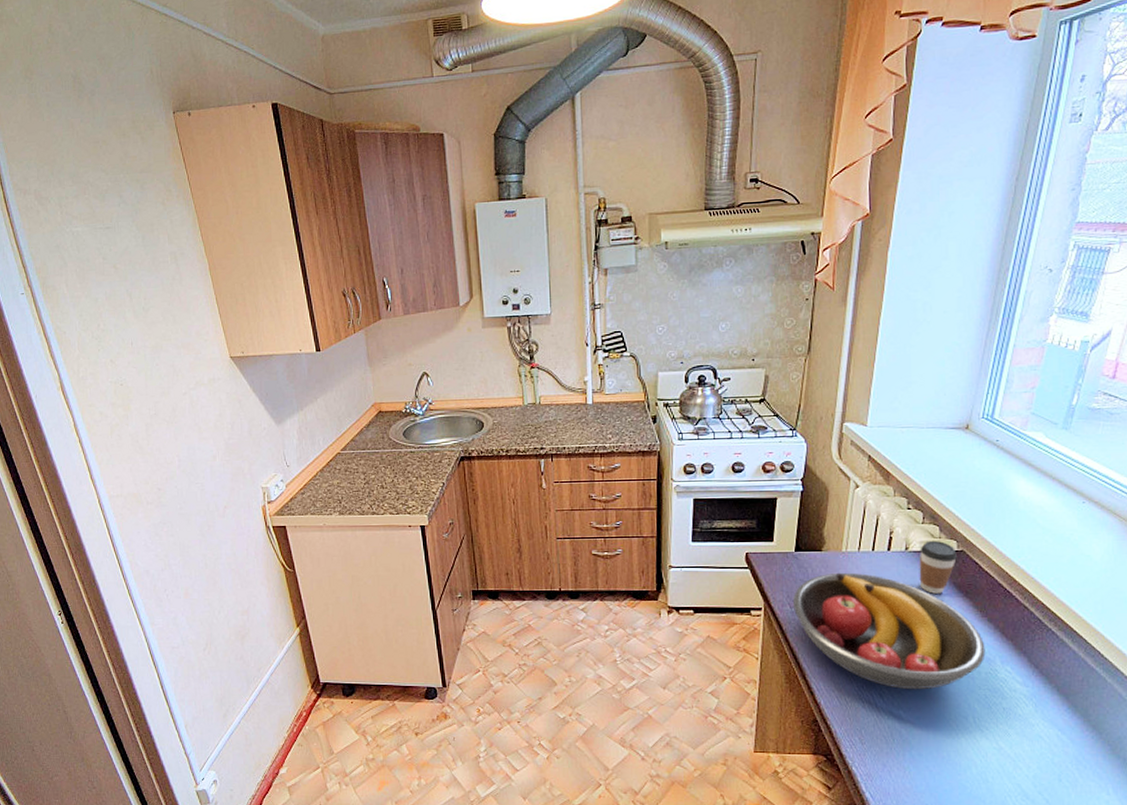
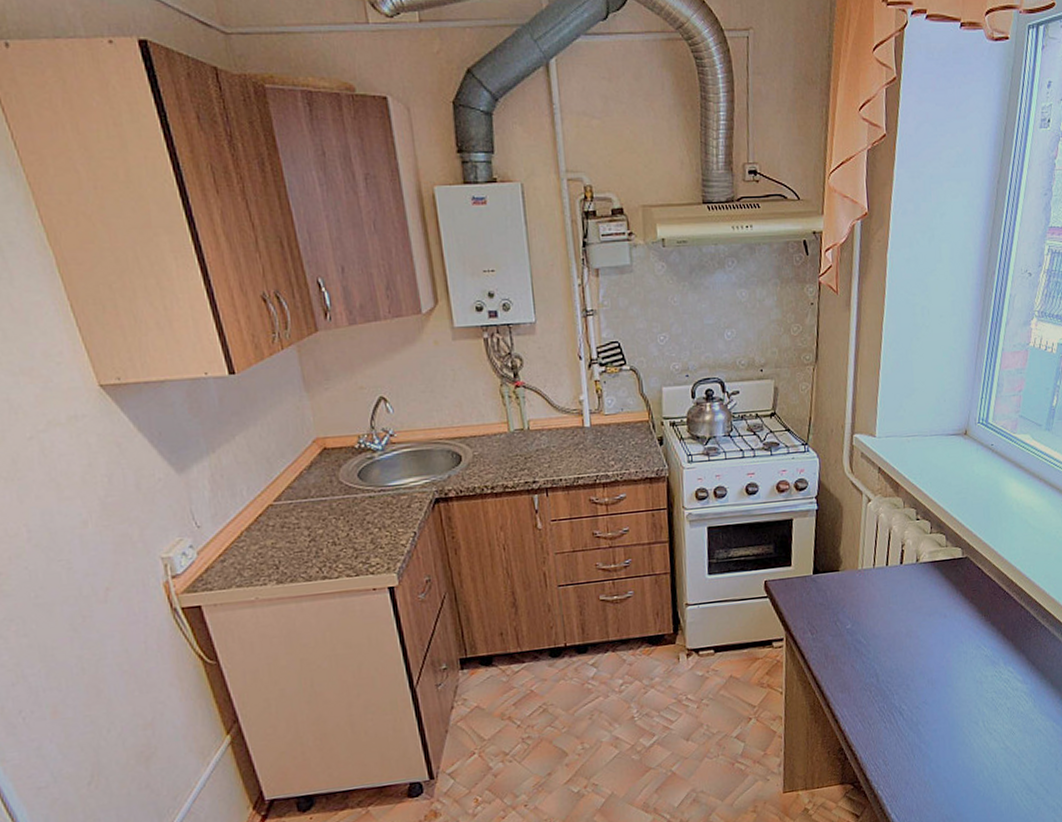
fruit bowl: present [793,572,986,690] -> none [814,590,991,704]
coffee cup: present [919,540,957,594] -> none [929,549,962,604]

